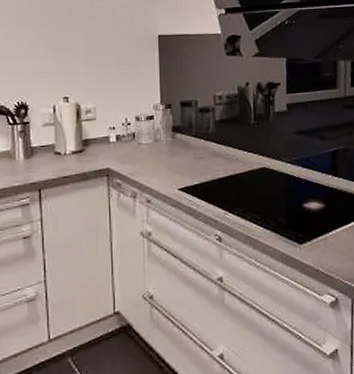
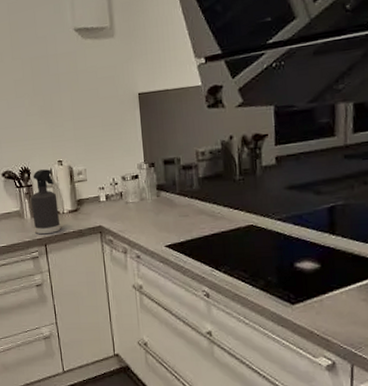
spray bottle: none [26,105,61,177] -> present [31,169,61,234]

